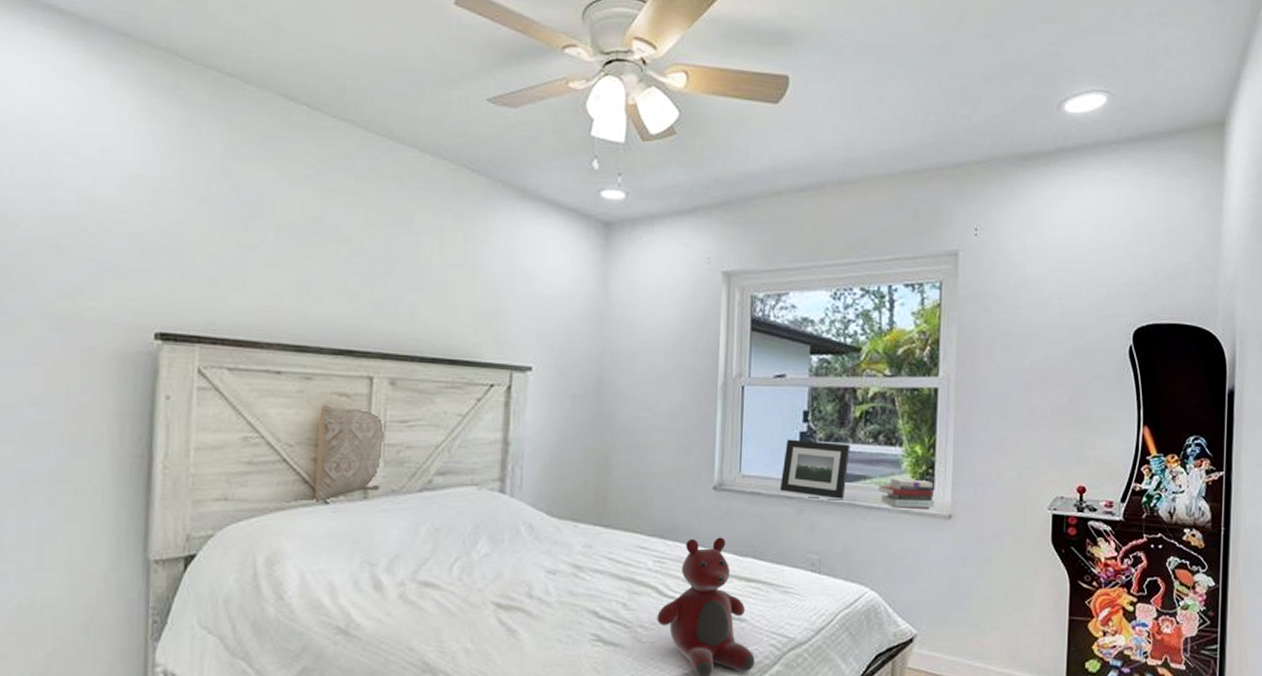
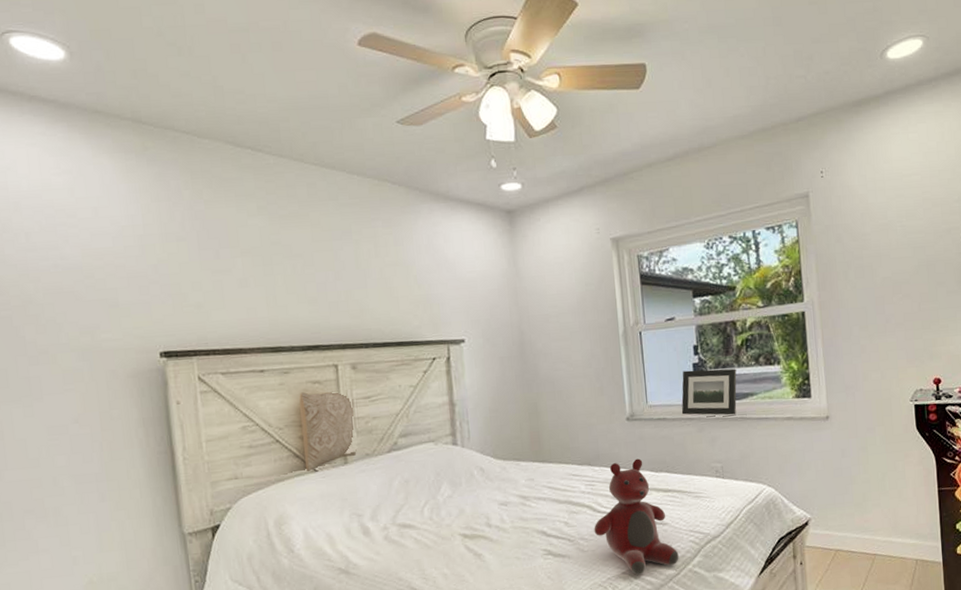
books: present [878,477,935,510] -> none [764,389,813,417]

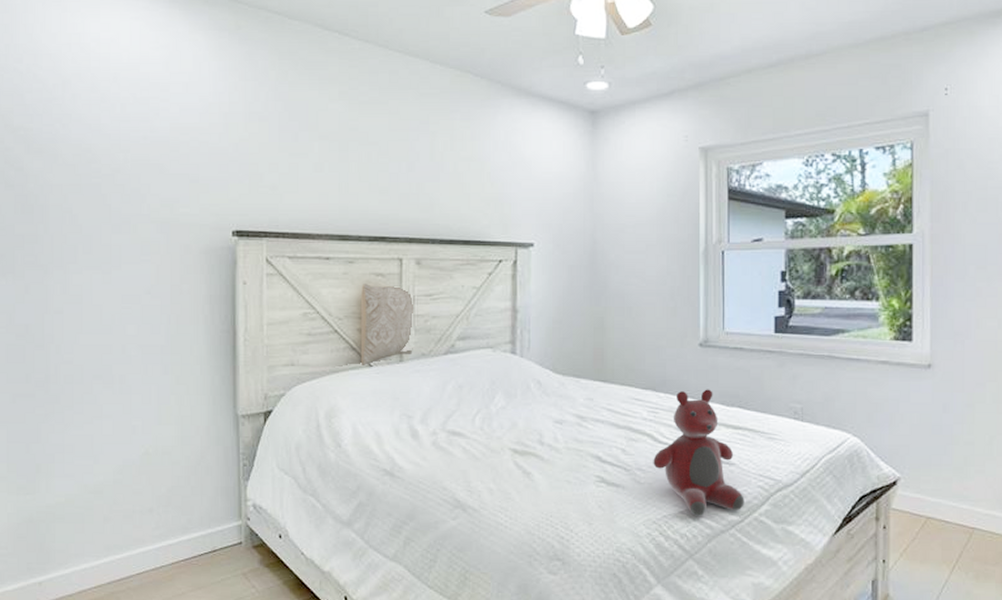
picture frame: present [681,368,737,415] -> none [761,298,828,352]

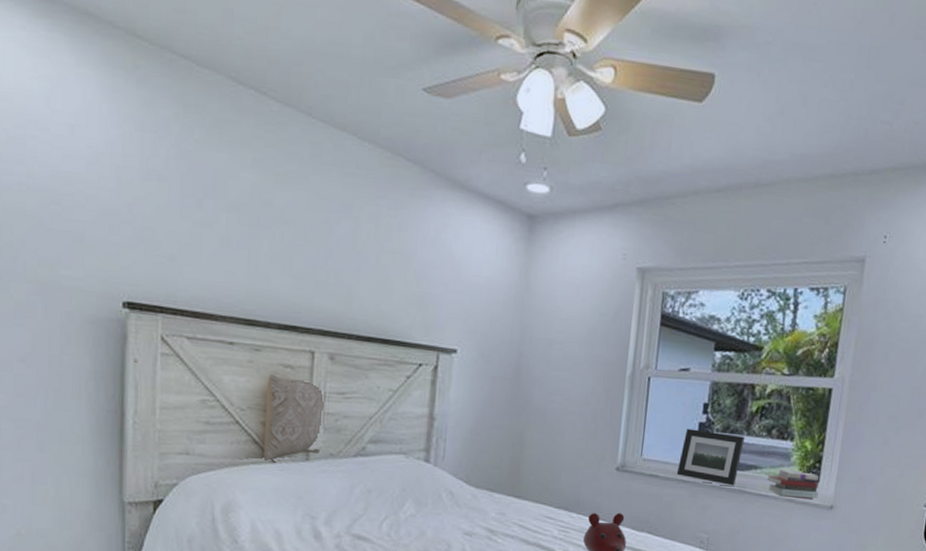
picture frame: none [761,298,828,352] -> present [676,428,745,486]
books: none [857,330,913,360] -> present [767,468,819,501]

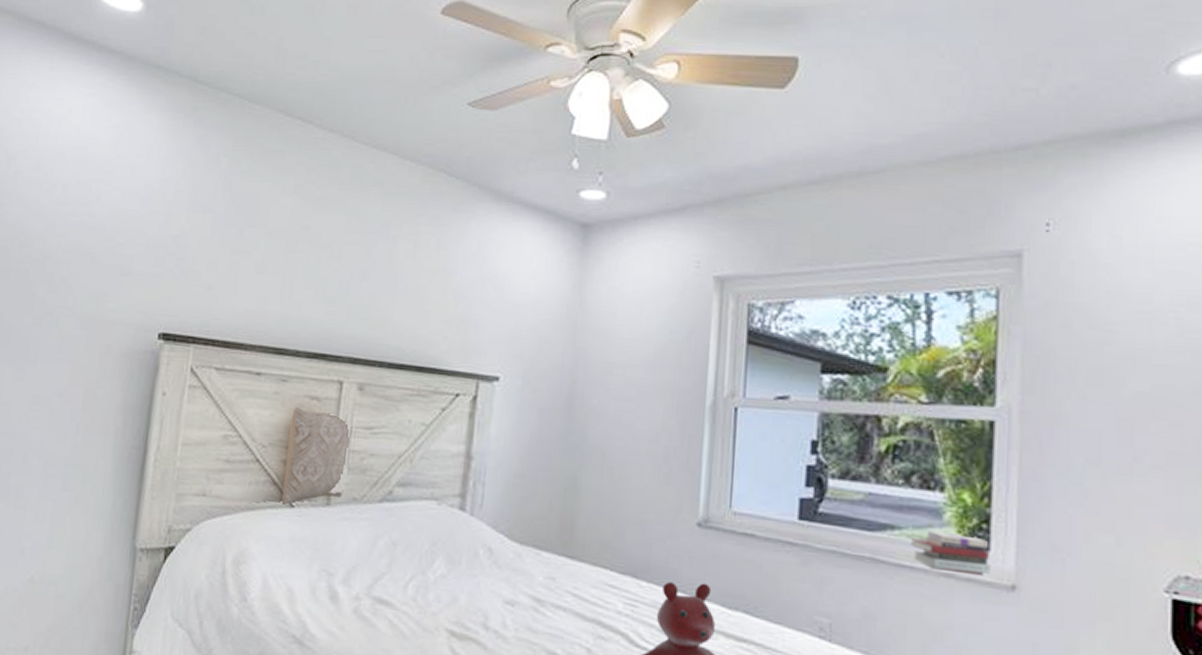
picture frame: present [676,428,745,486] -> none [779,473,873,552]

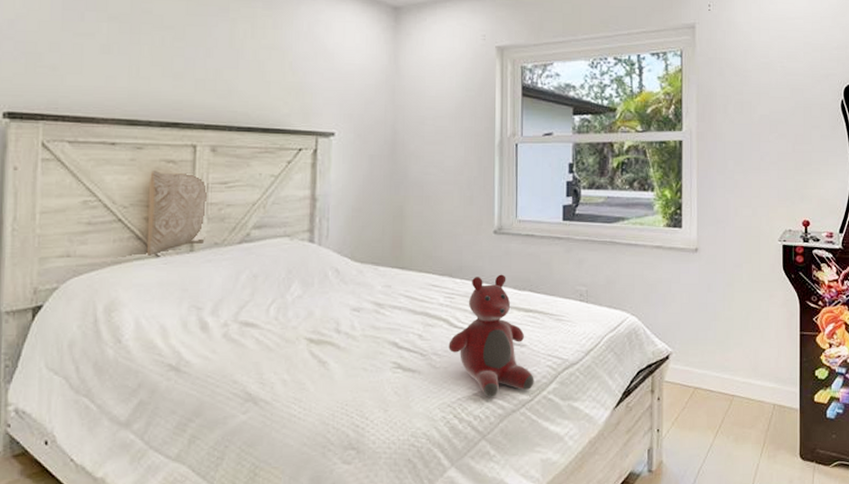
books: present [911,530,991,577] -> none [635,218,683,245]

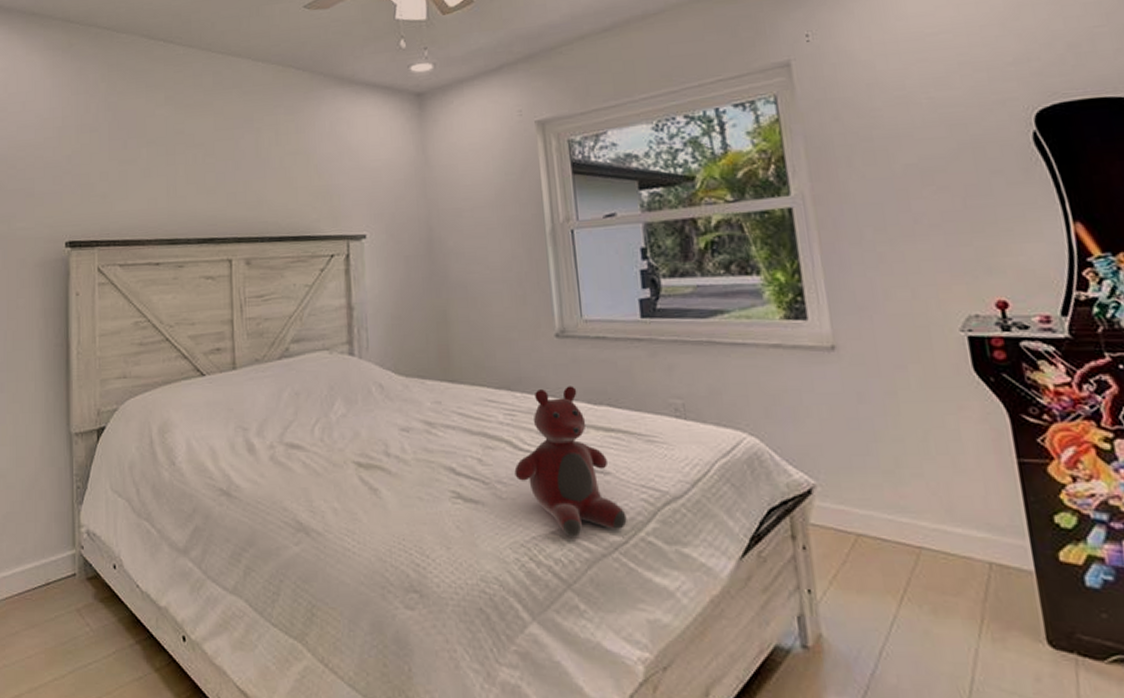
pillow: present [146,171,208,257] -> none [191,287,246,376]

